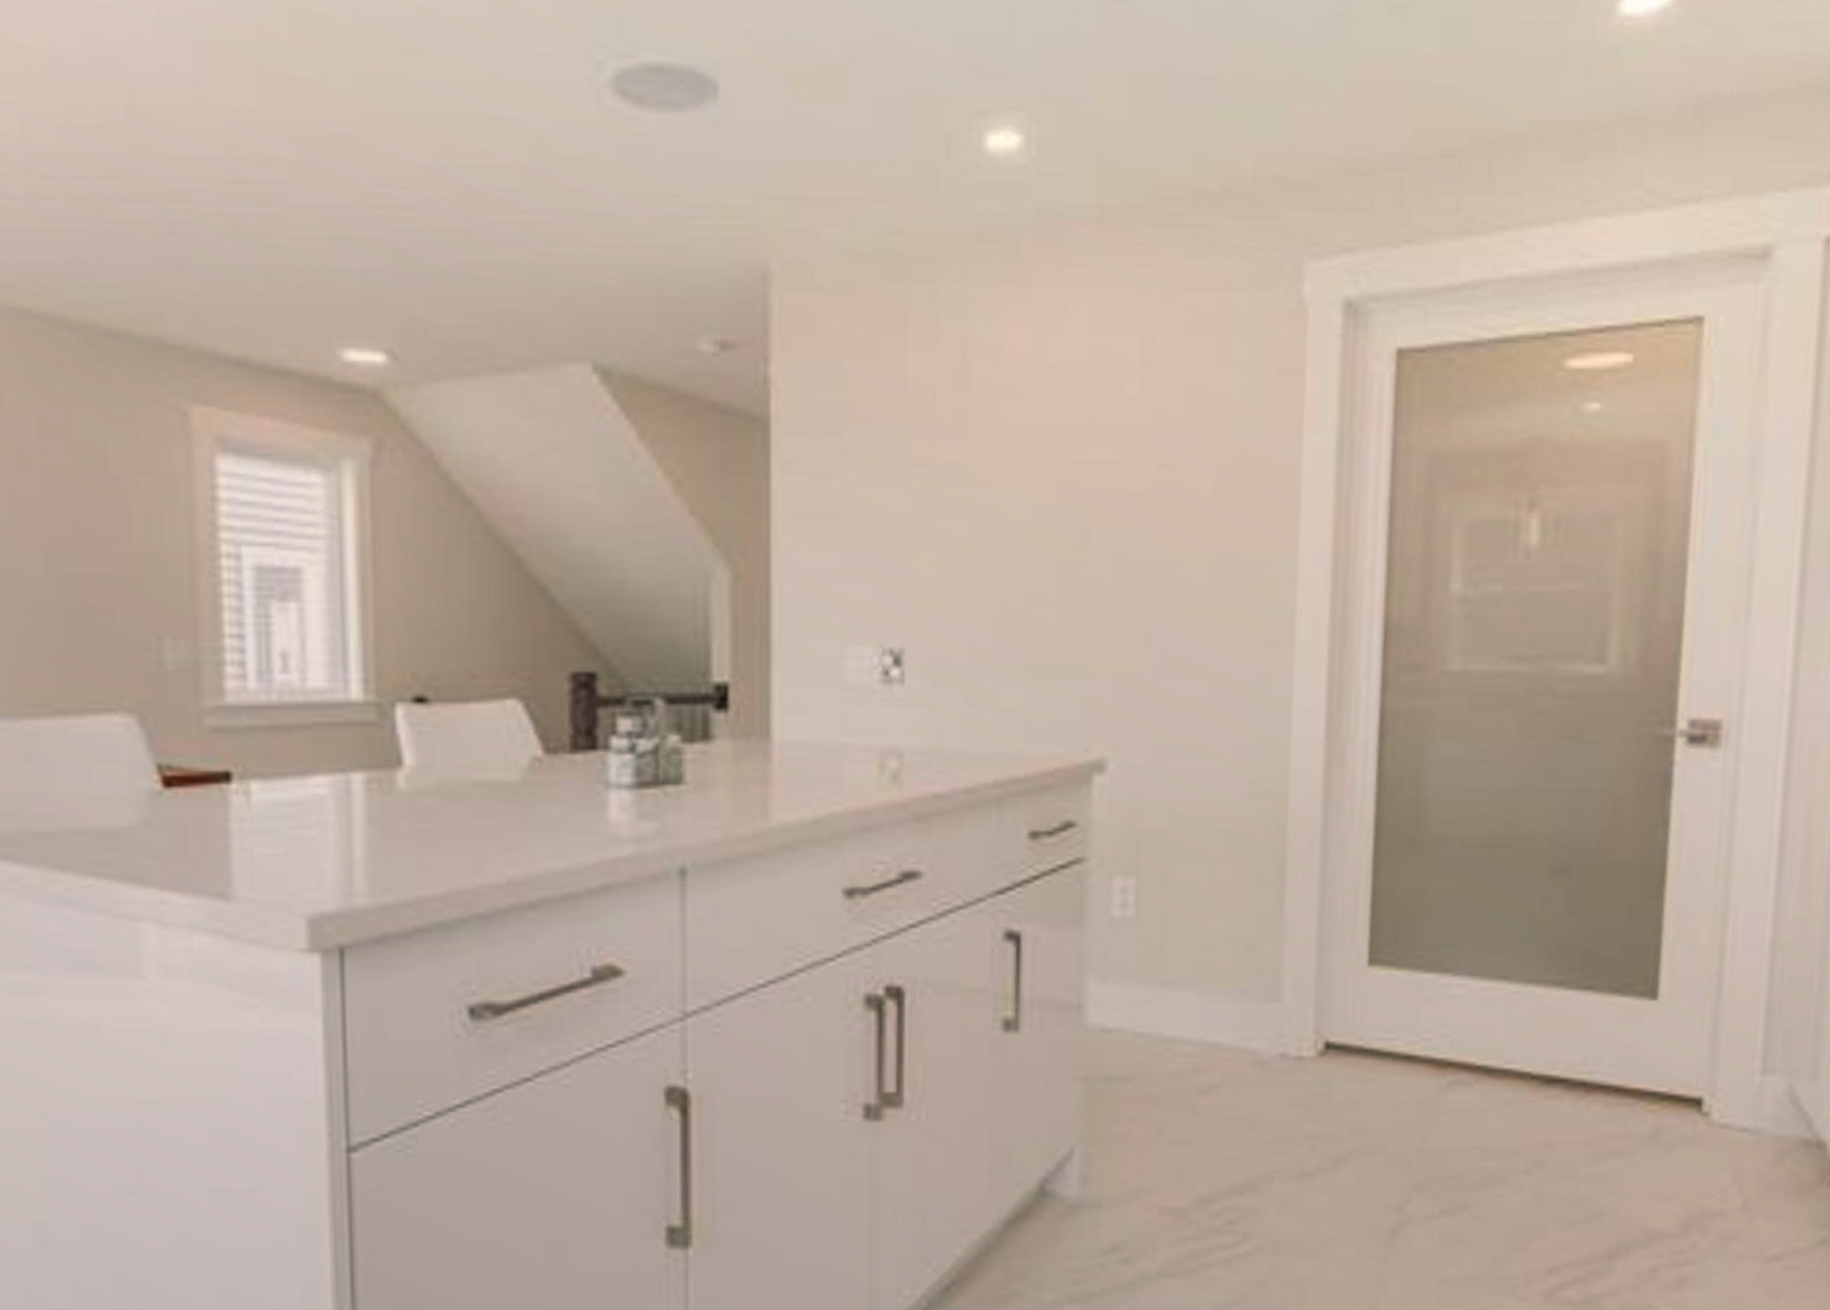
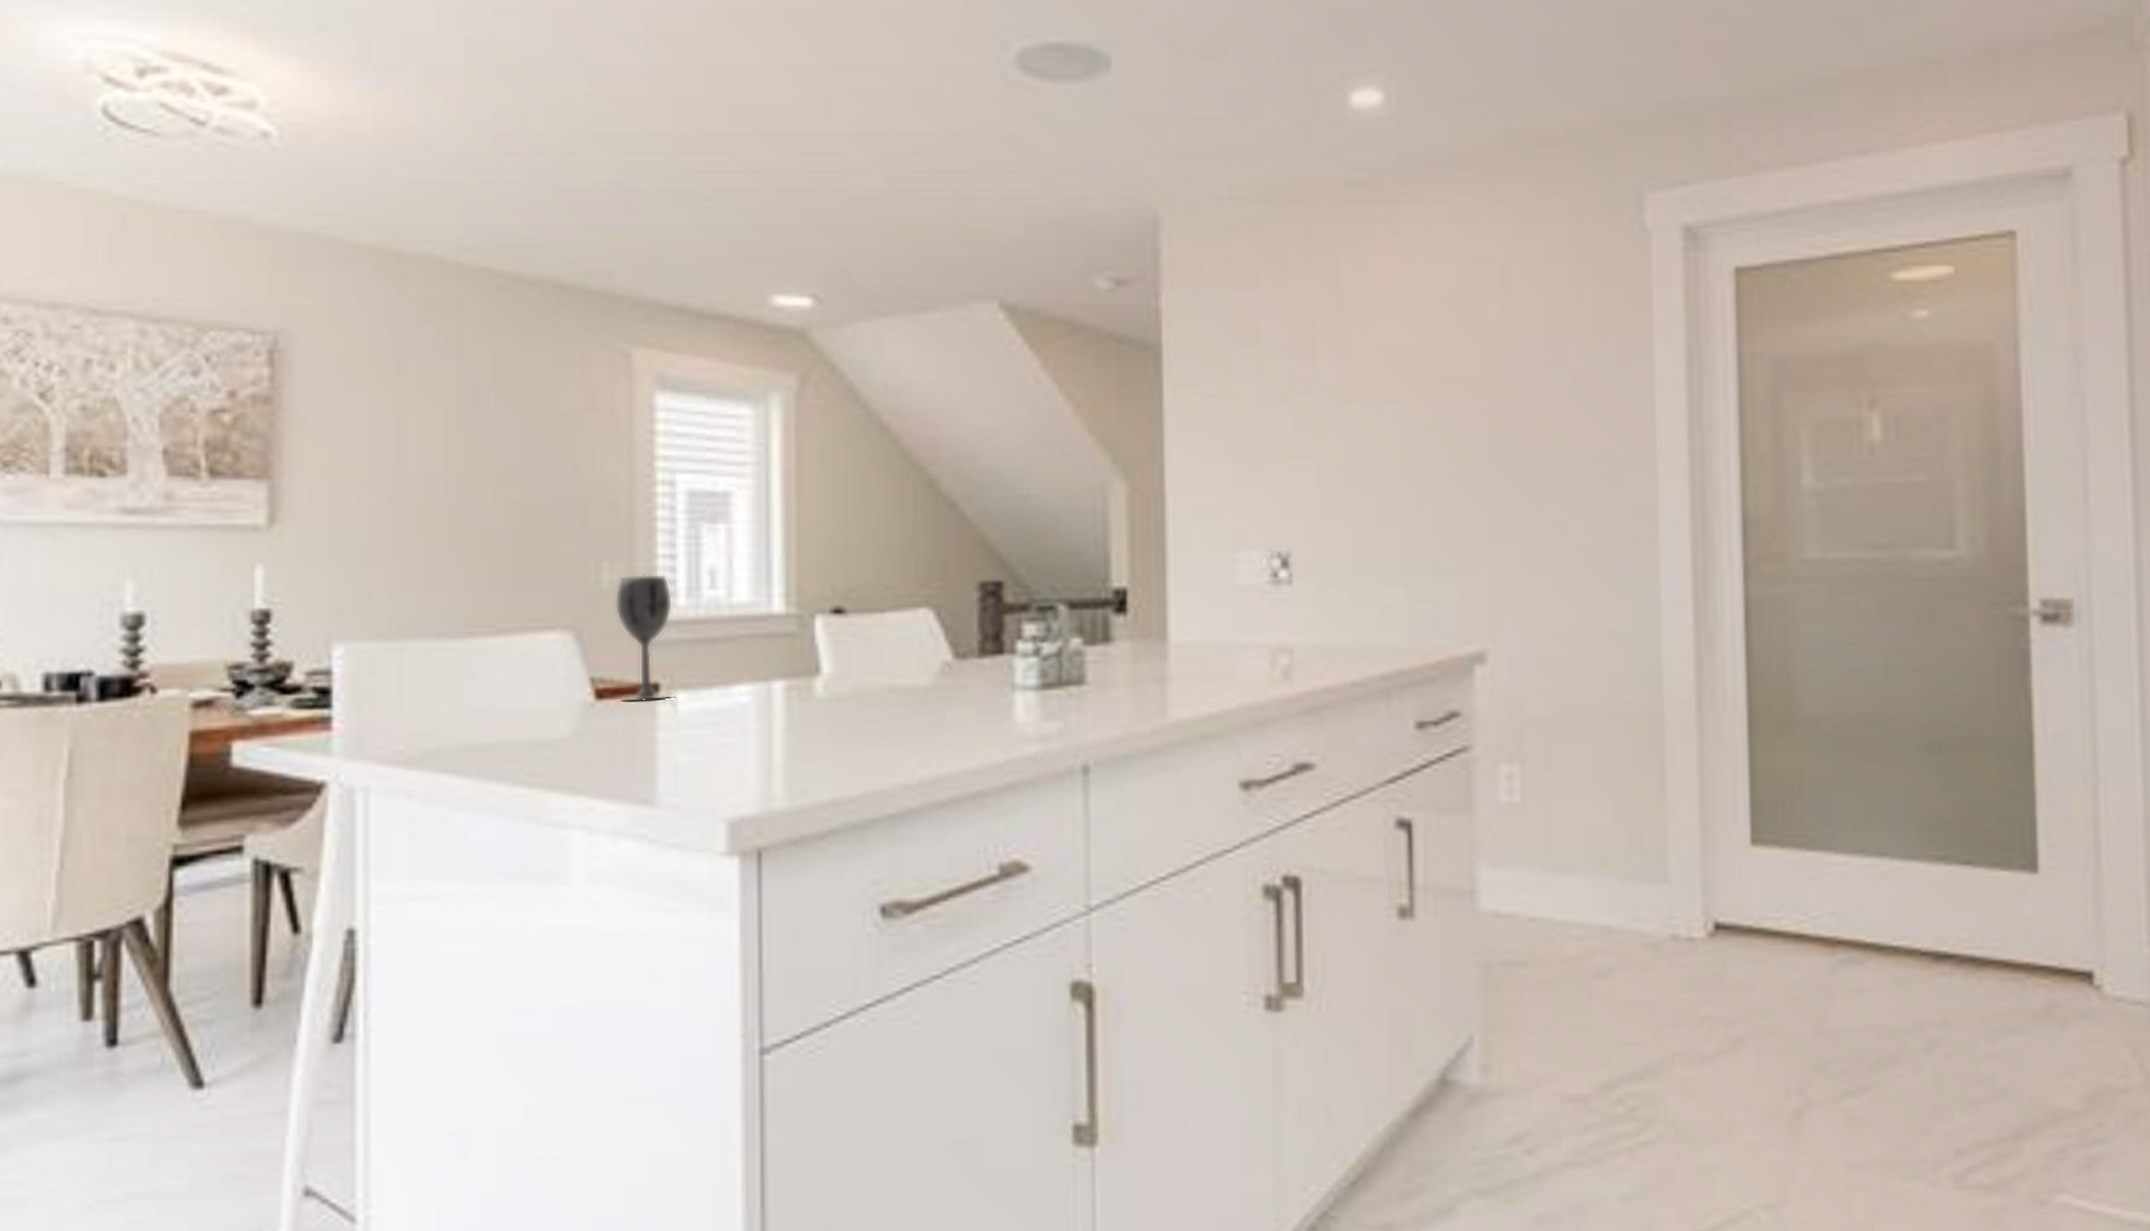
wine glass: none [179,656,244,792] -> present [614,575,673,703]

